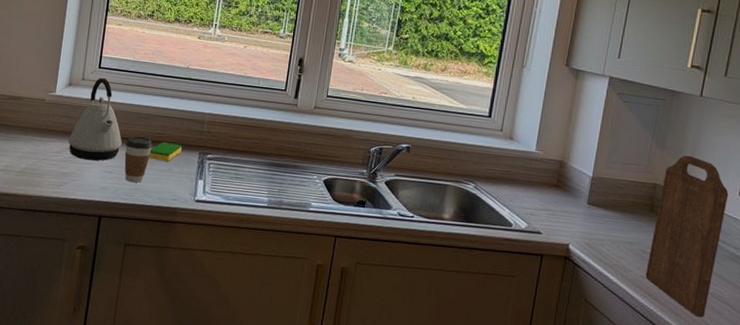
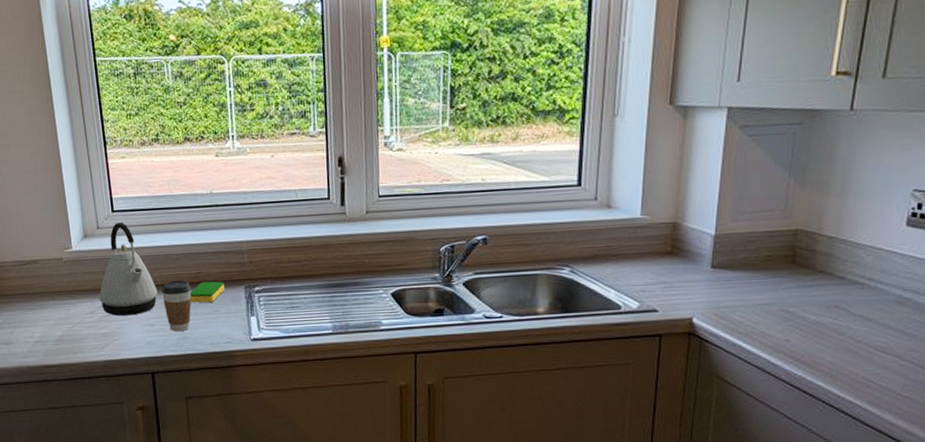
cutting board: present [645,155,729,318] -> none [790,187,893,375]

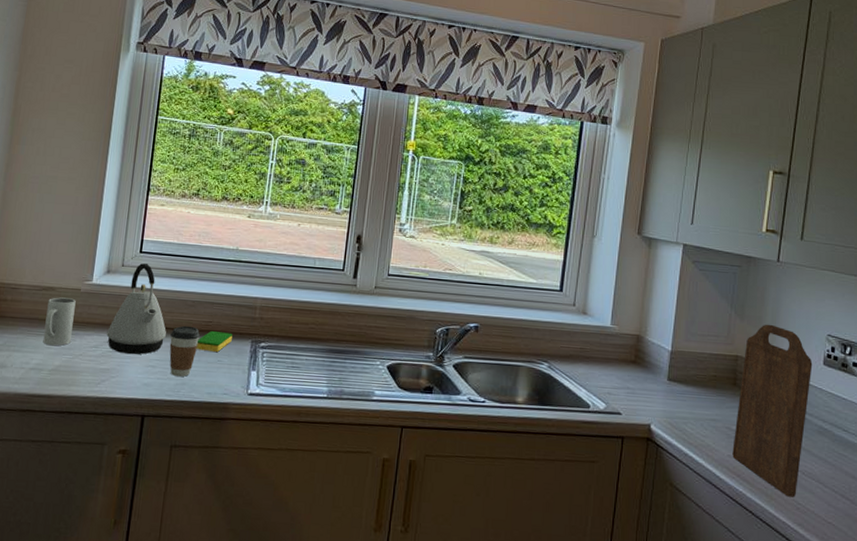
mug: none [34,268,66,318] -> present [43,297,76,346]
cutting board: none [790,187,893,375] -> present [732,324,813,497]

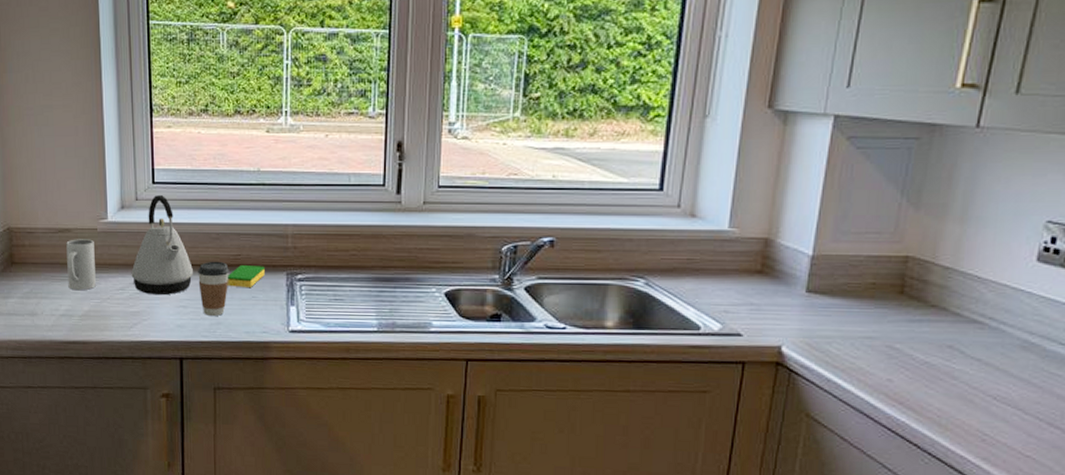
cutting board: present [732,324,813,497] -> none [893,212,1020,427]

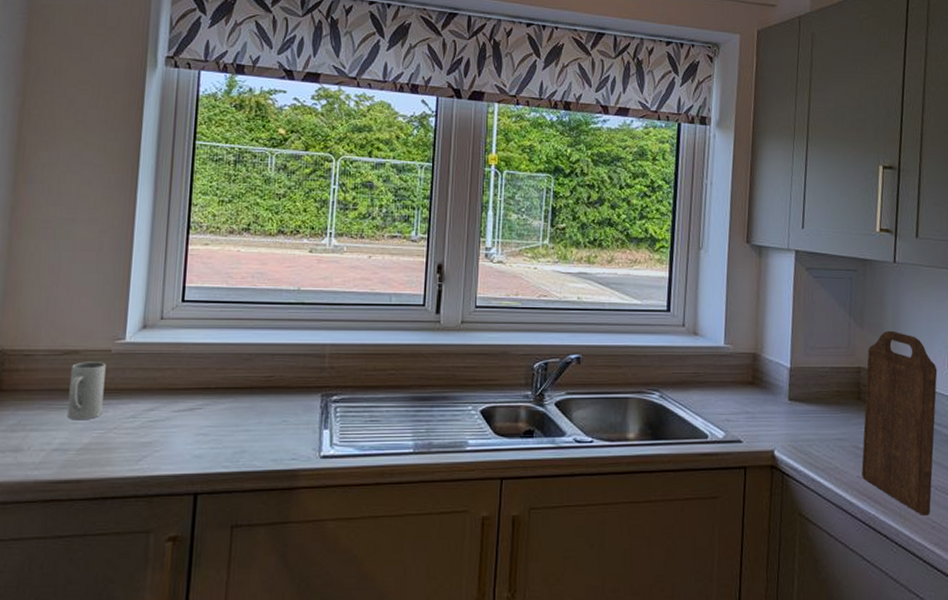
kettle: present [131,195,193,296] -> none [146,314,219,423]
coffee cup: present [198,261,229,317] -> none [223,383,259,445]
dish sponge: present [227,265,265,288] -> none [255,387,298,412]
cutting board: none [893,212,1020,427] -> present [861,330,938,516]

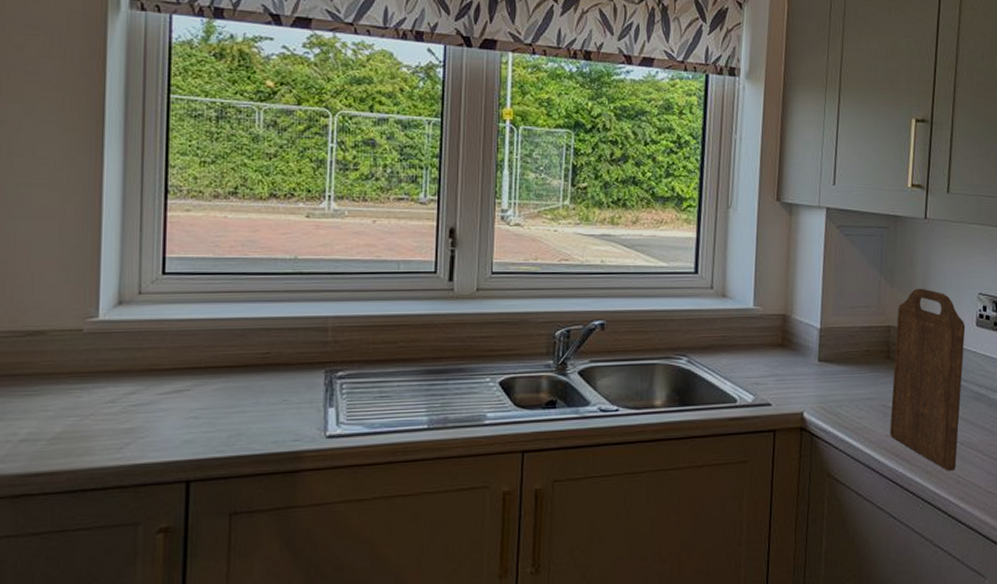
mug: present [67,362,106,421] -> none [34,342,77,408]

